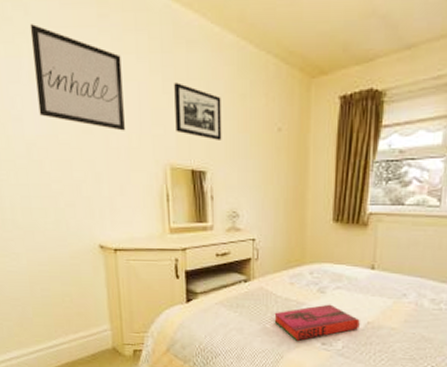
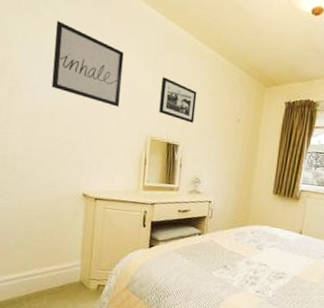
hardback book: present [274,304,360,341] -> none [219,259,288,288]

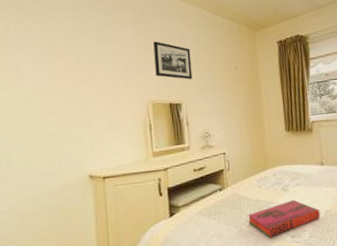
wall art: present [51,21,124,107] -> none [38,9,114,80]
hardback book: none [219,259,288,288] -> present [248,199,321,238]

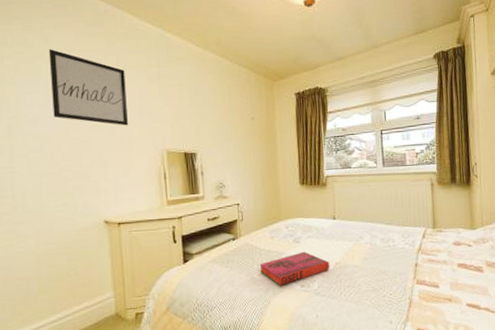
wall art: none [38,9,114,80] -> present [48,49,128,126]
picture frame: present [153,41,193,80] -> none [168,88,208,129]

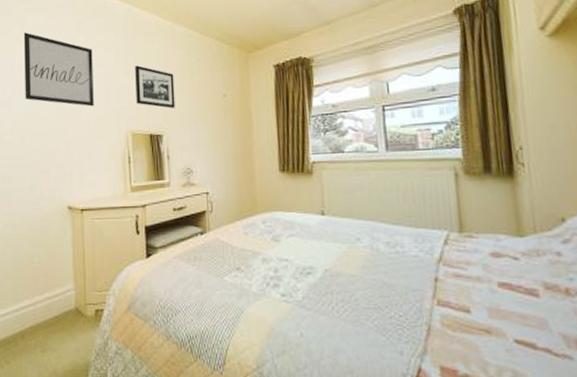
picture frame: none [168,88,208,129] -> present [135,65,175,109]
hardback book: present [259,251,330,286] -> none [231,252,318,293]

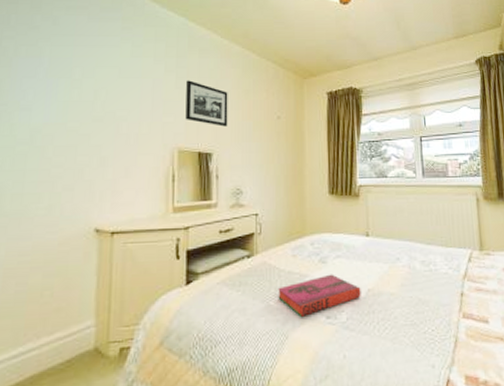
wall art: present [23,32,94,107] -> none [51,32,139,119]
hardback book: none [231,252,318,293] -> present [278,274,361,317]

